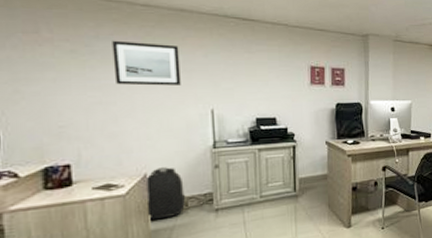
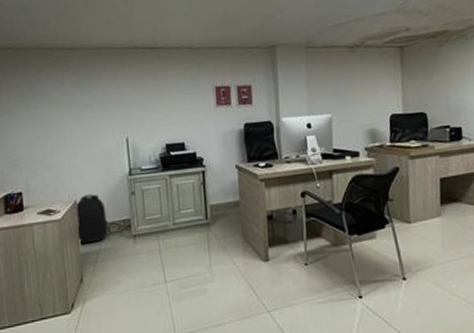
wall art: present [112,40,181,86] -> none [48,80,100,121]

